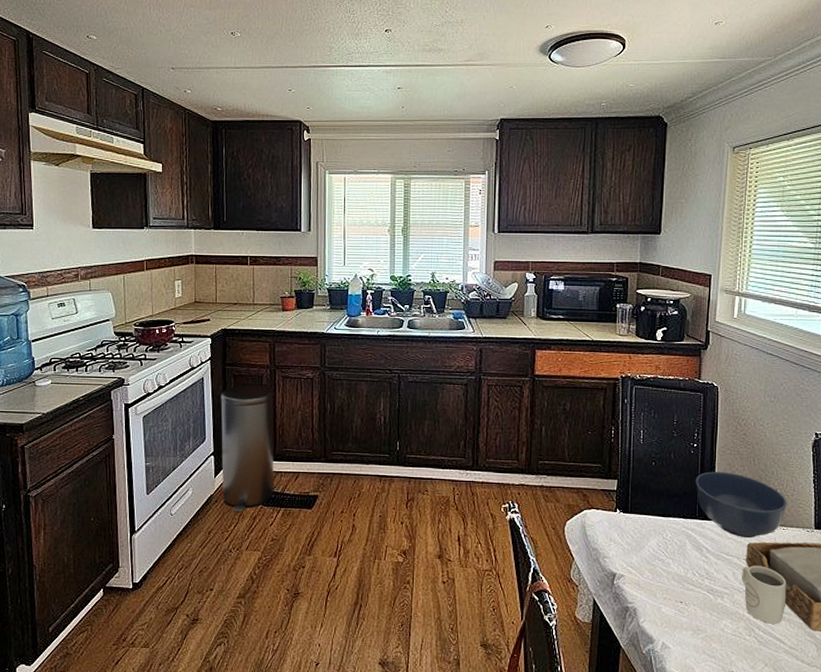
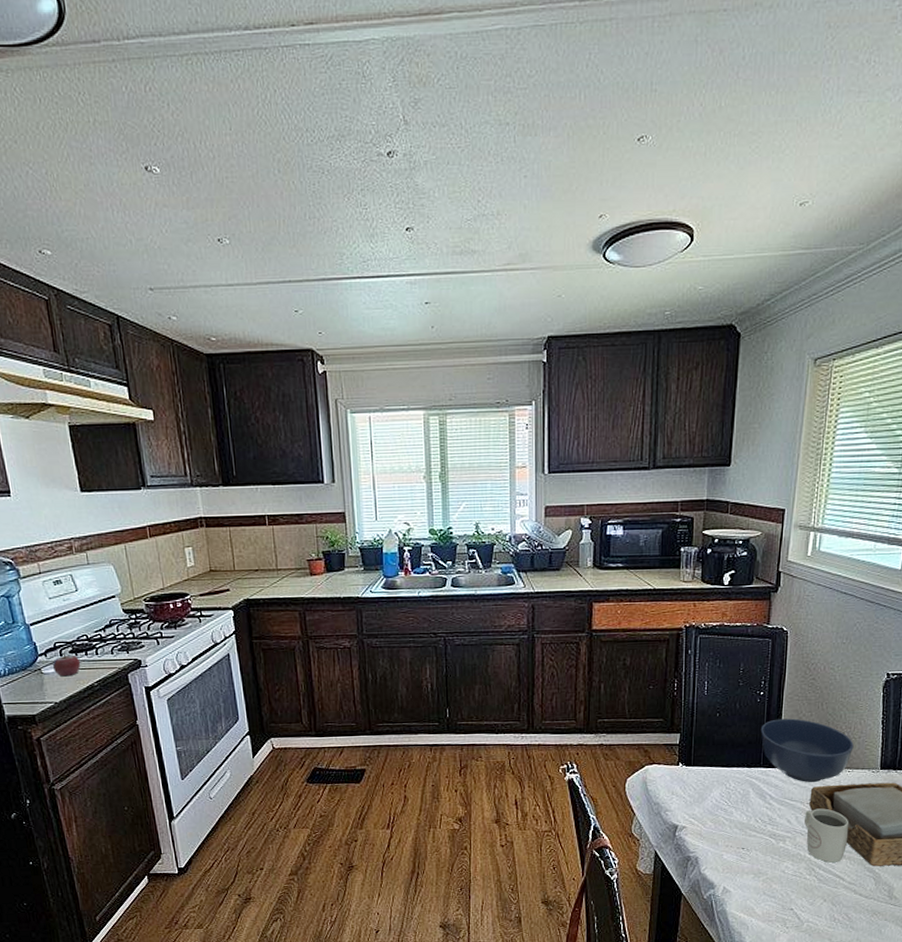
fruit: none [45,368,71,390] -> present [52,652,81,677]
pedal bin: present [221,384,274,512] -> none [250,657,318,791]

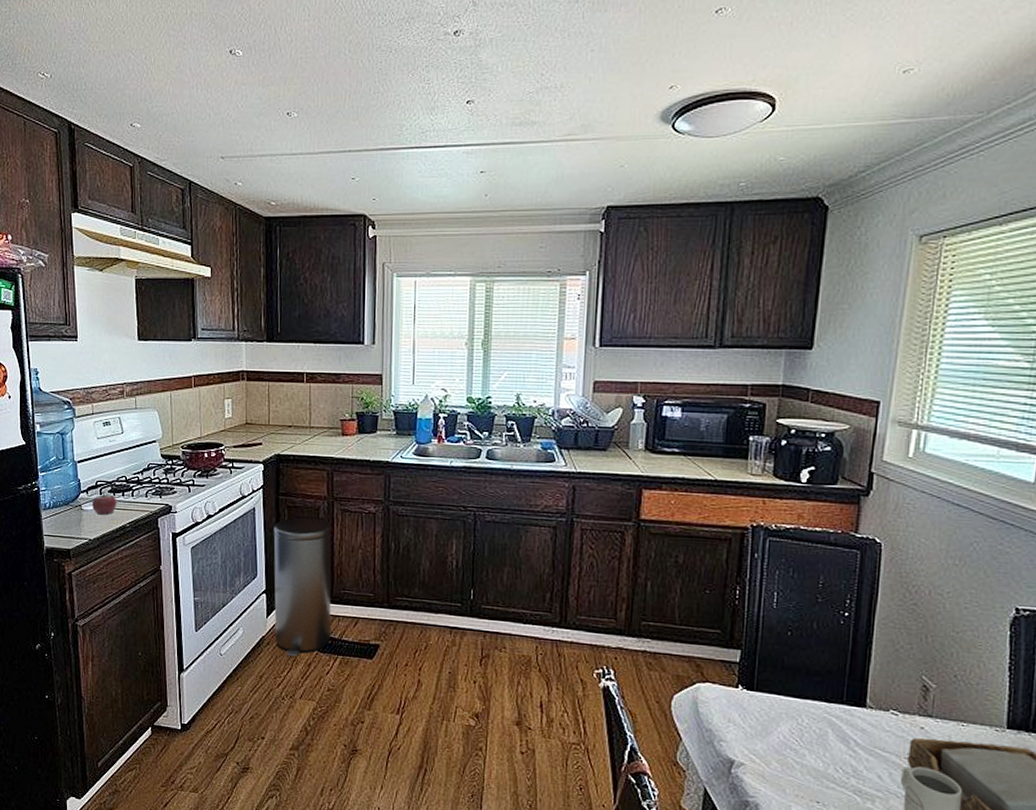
pedal bin: none [250,657,318,791] -> present [273,516,332,657]
bowl: present [760,718,854,782] -> none [843,647,970,733]

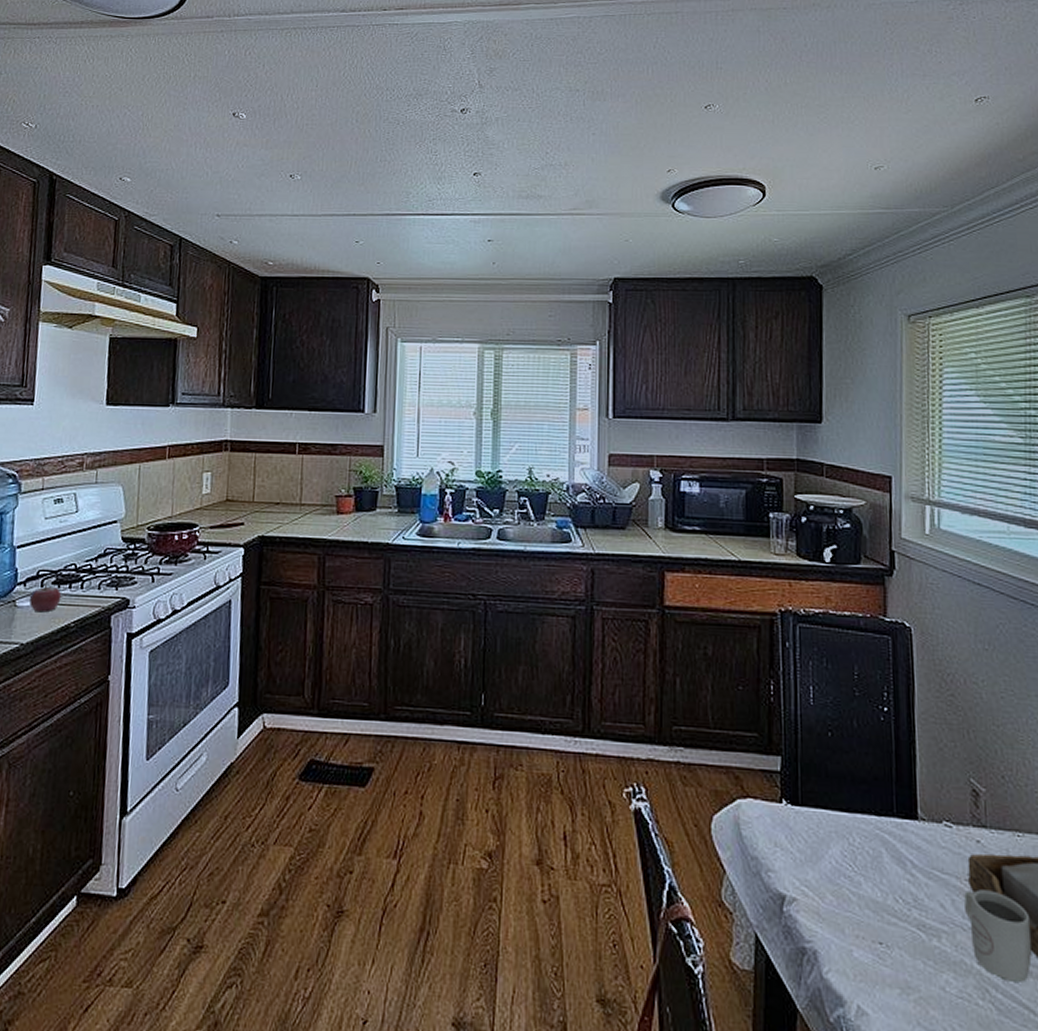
pedal bin: present [273,516,332,657] -> none [246,609,321,789]

